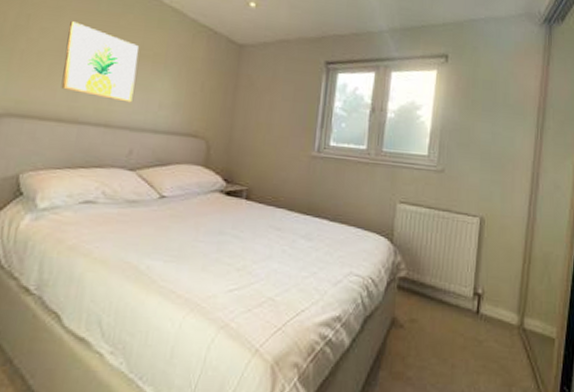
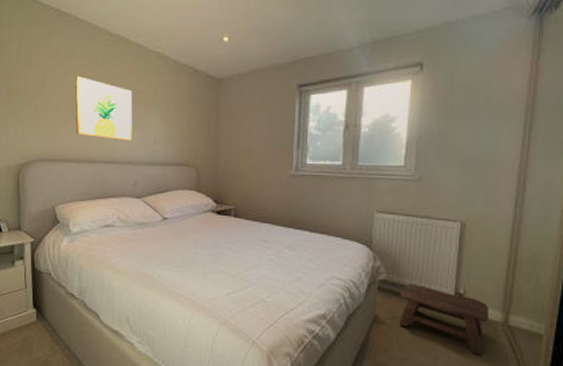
stool: none [418,281,505,361] -> present [399,283,489,354]

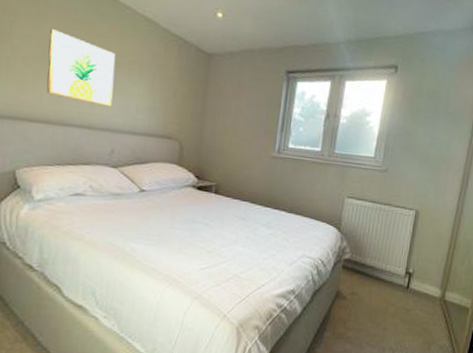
stool: present [399,283,489,354] -> none [358,263,431,325]

